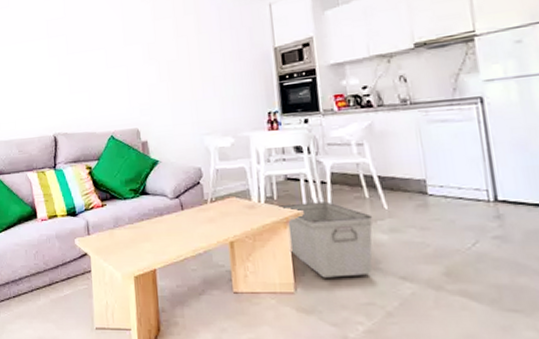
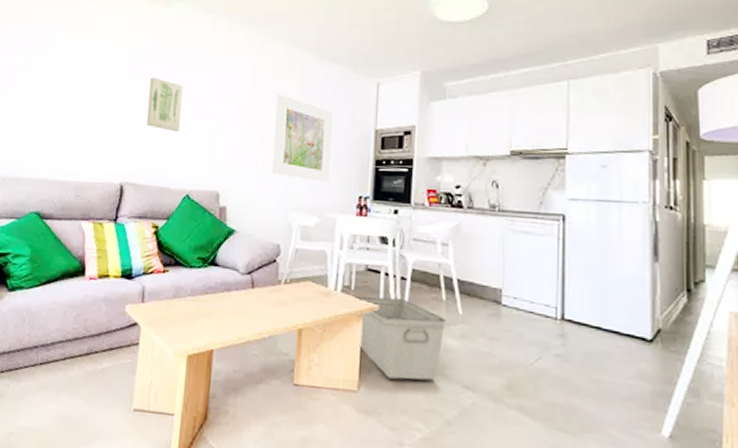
wall art: none [64,37,96,83] -> present [146,77,183,132]
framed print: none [176,31,238,106] -> present [271,94,333,183]

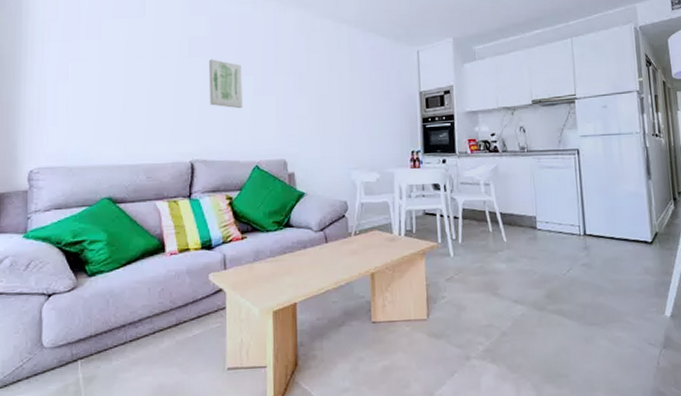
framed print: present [271,94,333,183] -> none [329,66,384,142]
storage bin: present [353,296,447,381] -> none [415,235,495,304]

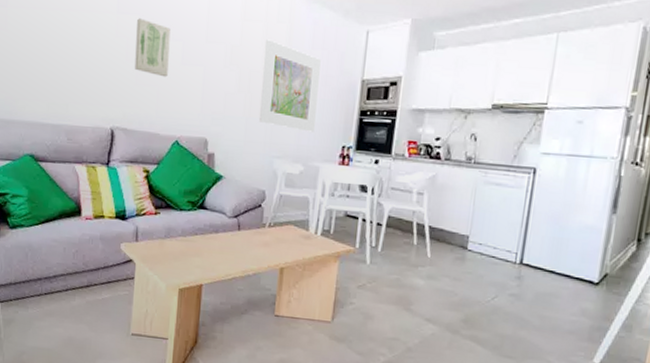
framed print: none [329,66,384,142] -> present [258,39,321,132]

